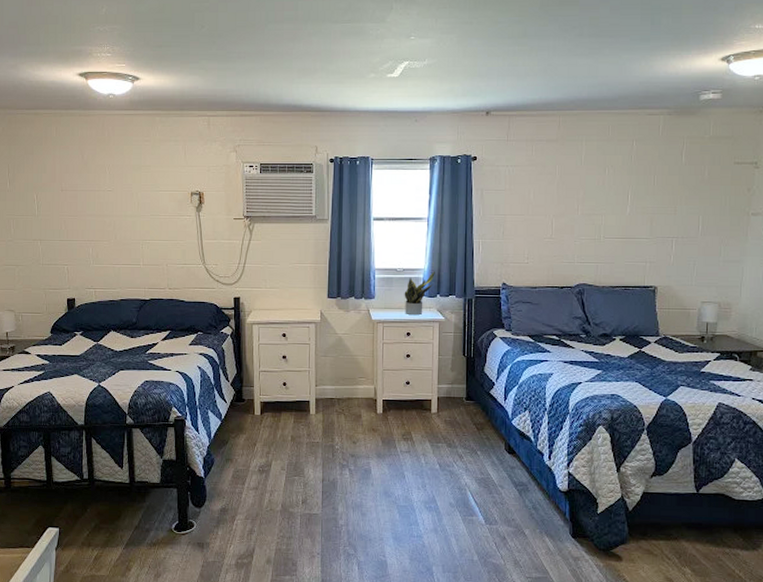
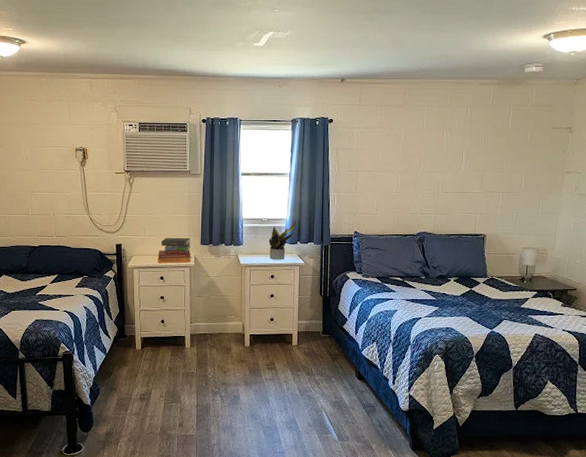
books: none [280,290,317,319] -> present [158,238,191,264]

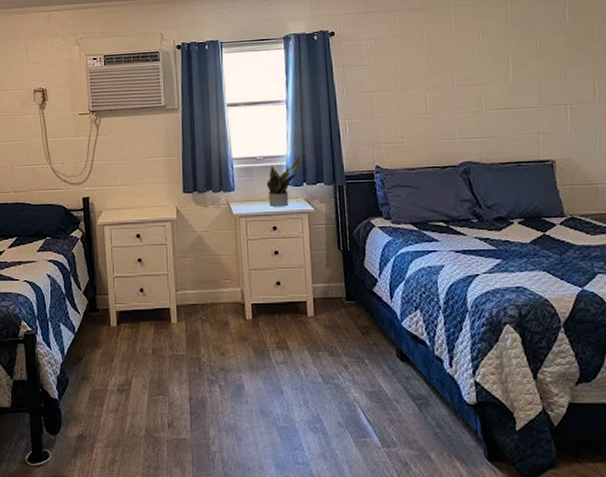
books: present [158,238,191,264] -> none [132,186,172,218]

